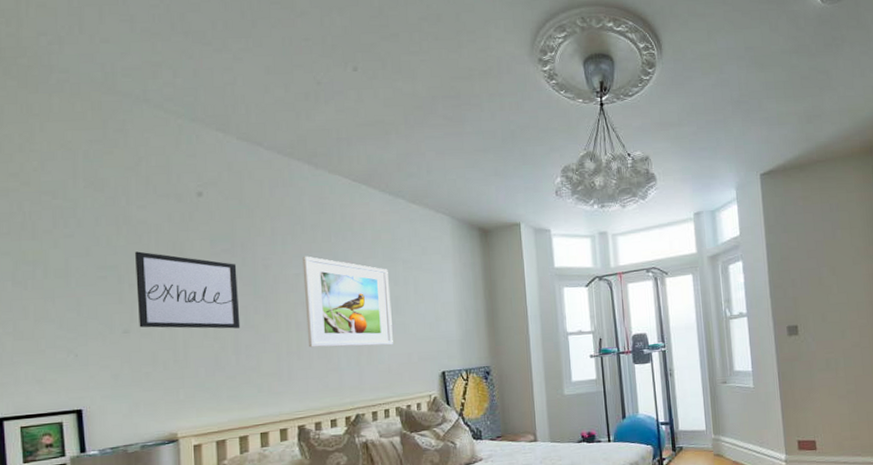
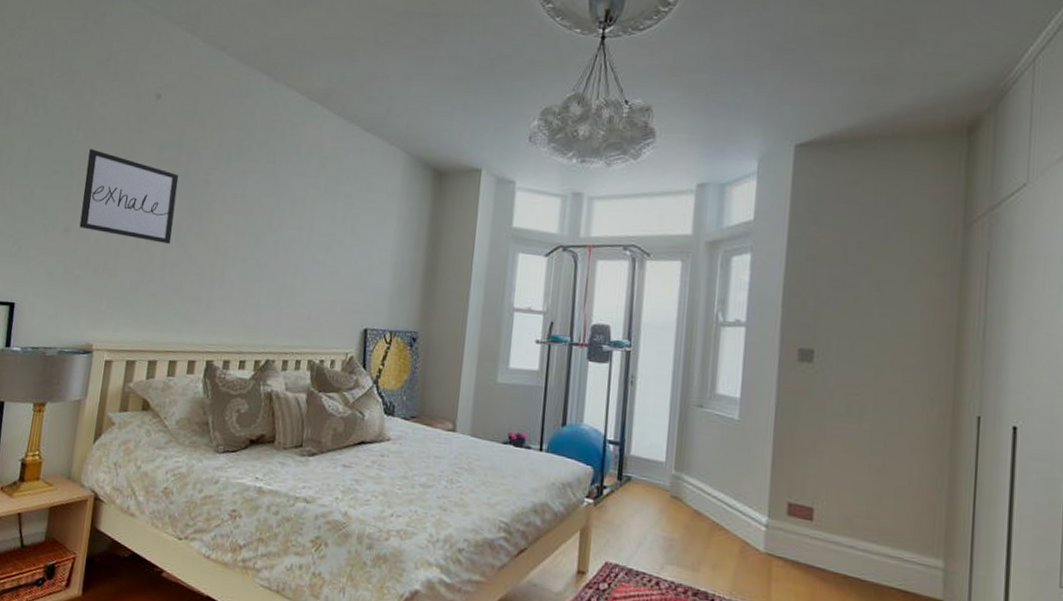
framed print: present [302,256,393,348] -> none [232,175,328,289]

